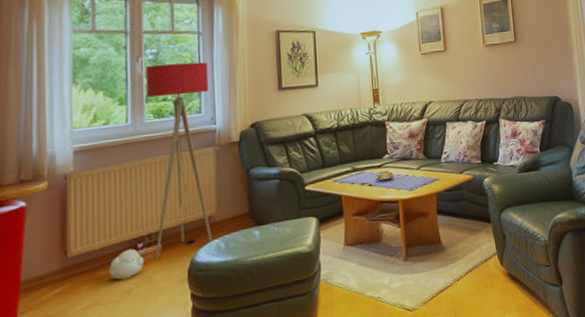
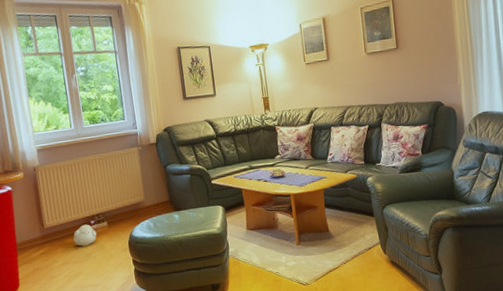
floor lamp: present [146,62,213,261] -> none [79,76,144,234]

